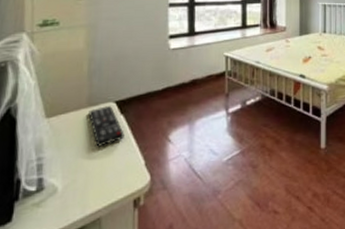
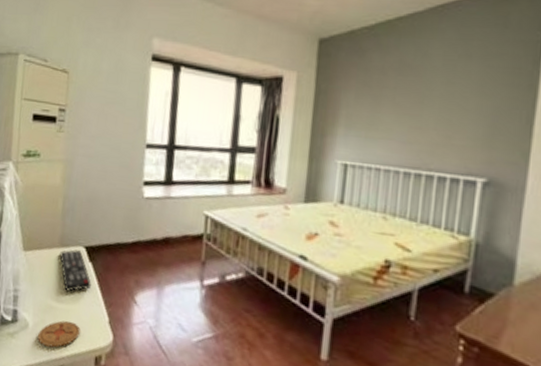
coaster: none [69,173,116,205] -> present [37,320,80,348]

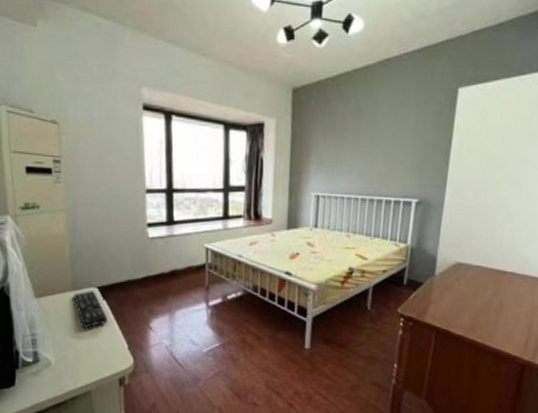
coaster: present [37,320,80,348] -> none [62,353,102,378]

